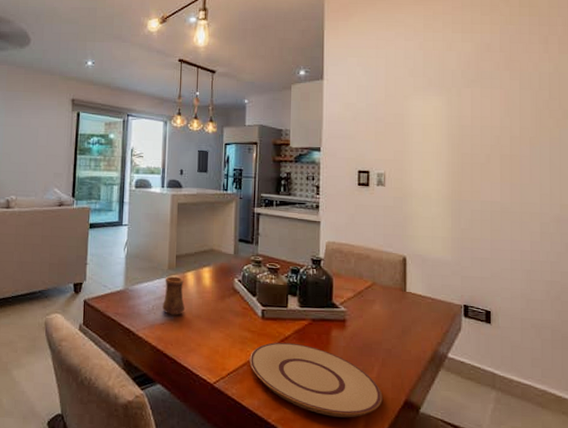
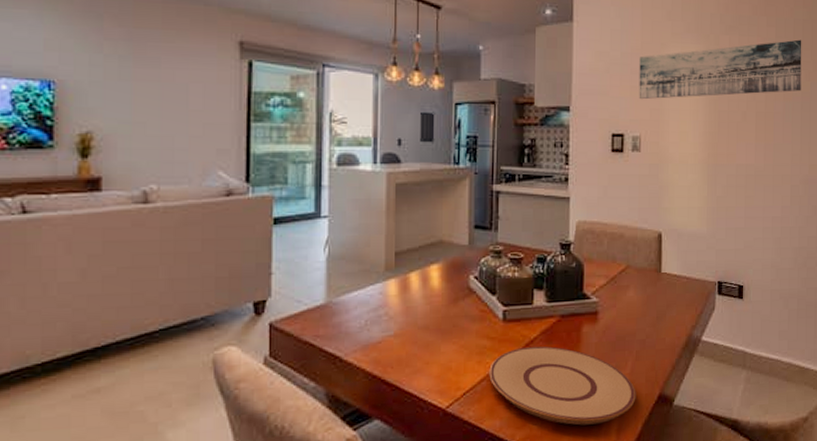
cup: present [162,276,185,315] -> none [379,279,407,330]
wall art: none [383,90,549,143] -> present [639,39,802,100]

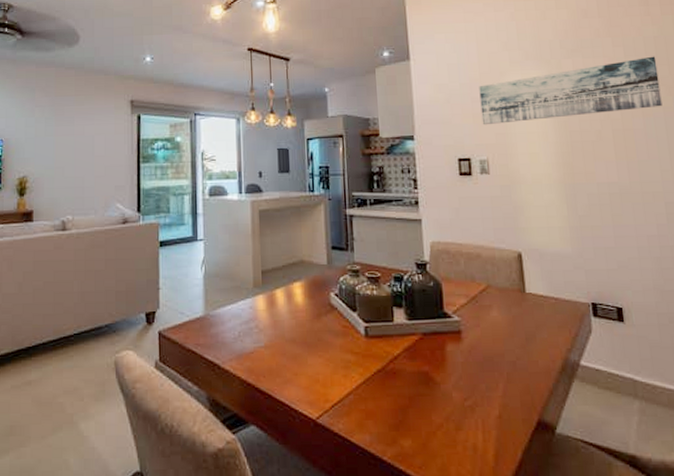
plate: present [489,346,636,425] -> none [355,362,512,447]

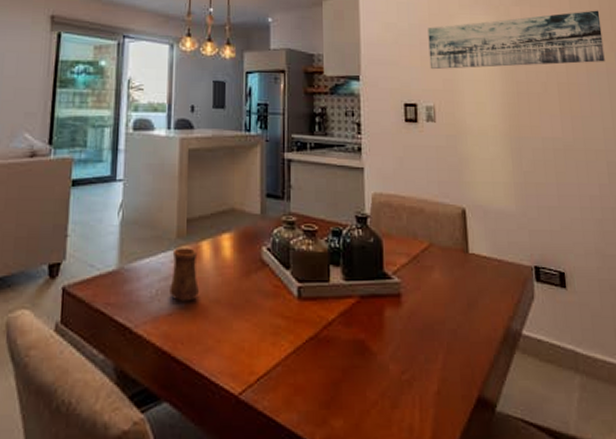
cup: none [250,295,276,341] -> present [169,248,199,301]

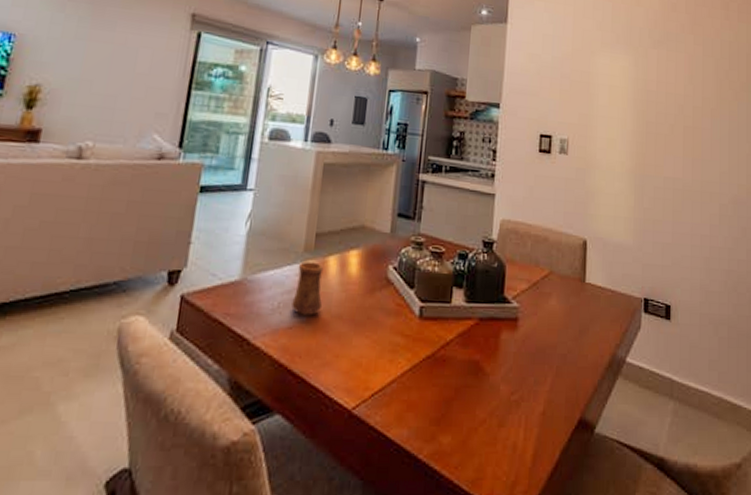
wall art: present [428,10,605,70] -> none [568,59,729,110]

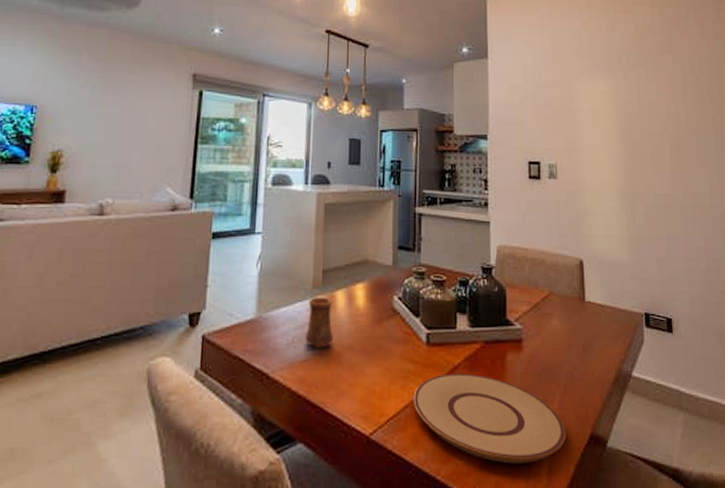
plate: none [400,349,555,446] -> present [413,373,567,464]

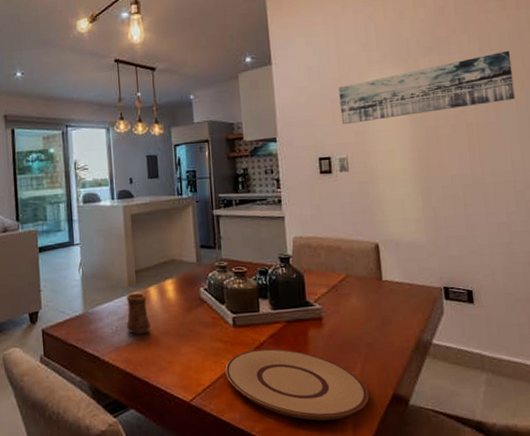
wall art: none [551,76,713,130] -> present [338,50,515,125]

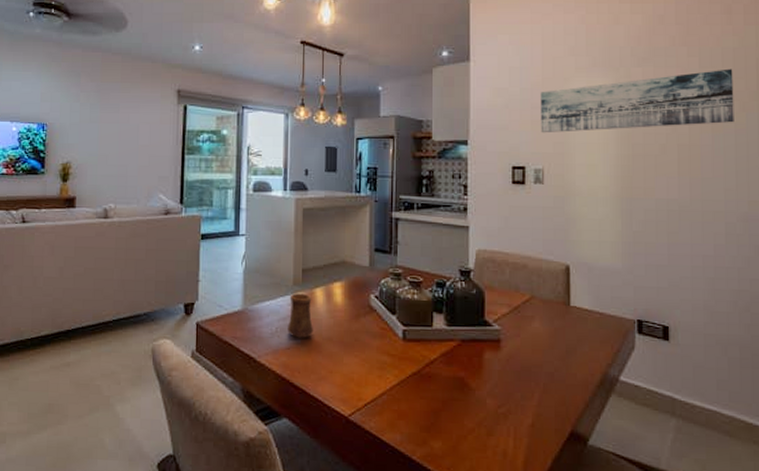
plate: present [225,348,369,421] -> none [390,366,545,453]

